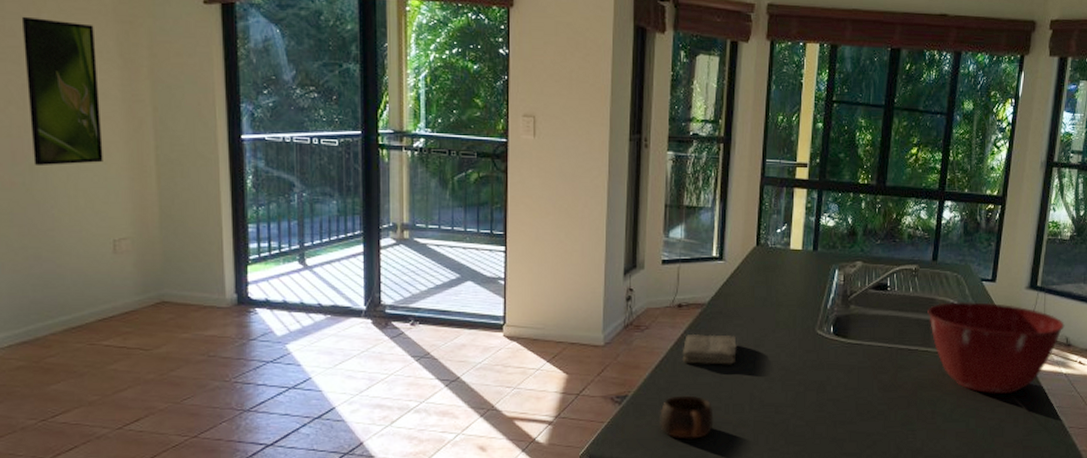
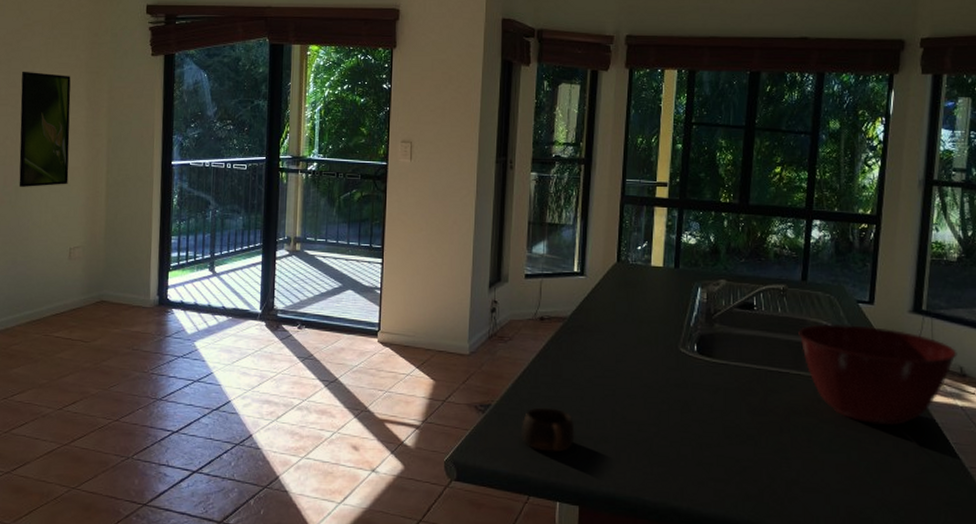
washcloth: present [682,333,737,365] -> none [543,346,598,379]

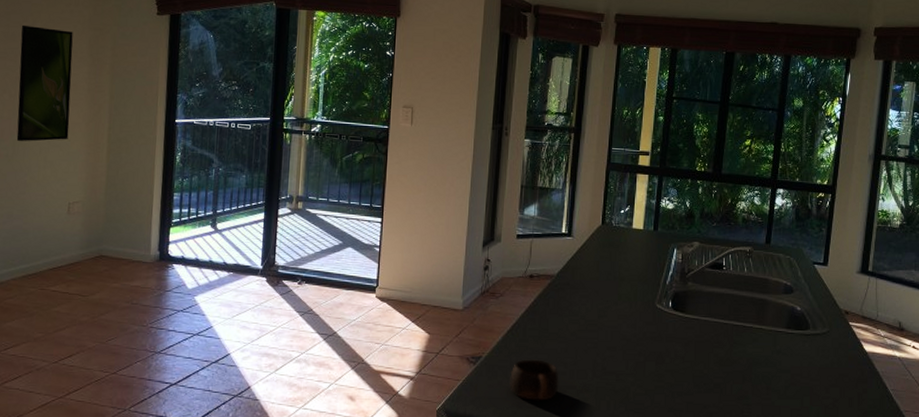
mixing bowl: present [798,324,957,426] -> none [761,283,897,375]

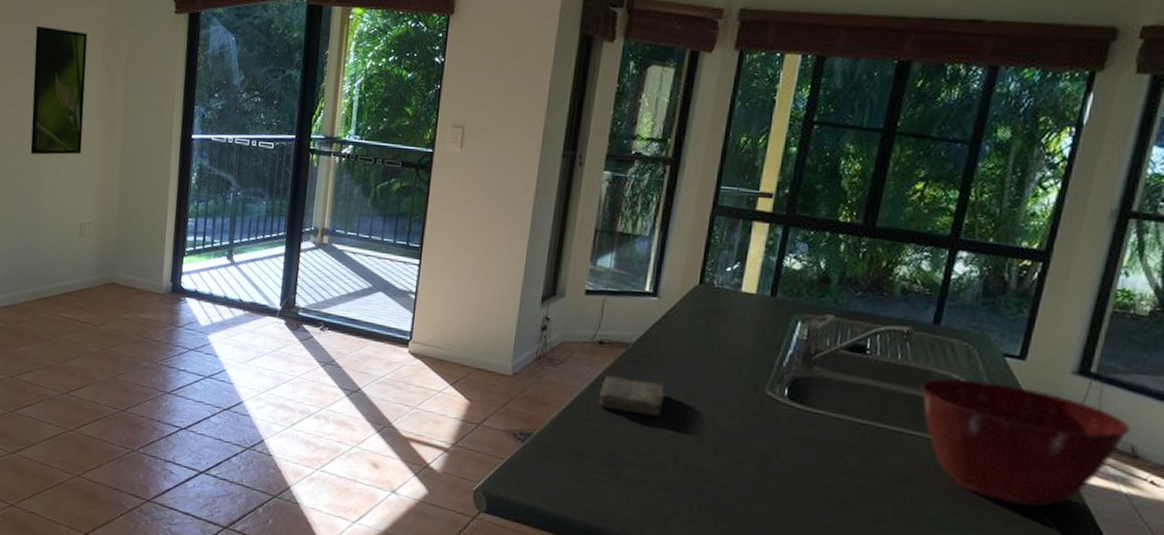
cup: present [510,359,559,401] -> none [565,442,629,495]
washcloth: none [532,302,582,333] -> present [598,375,665,417]
mixing bowl: none [761,283,897,375] -> present [920,378,1131,508]

